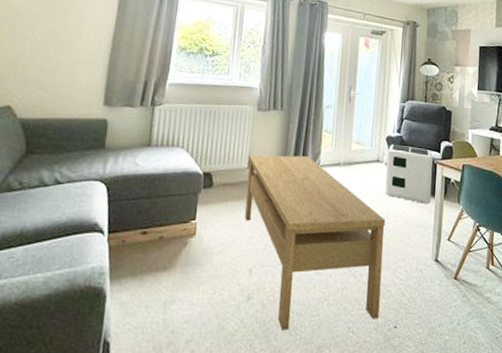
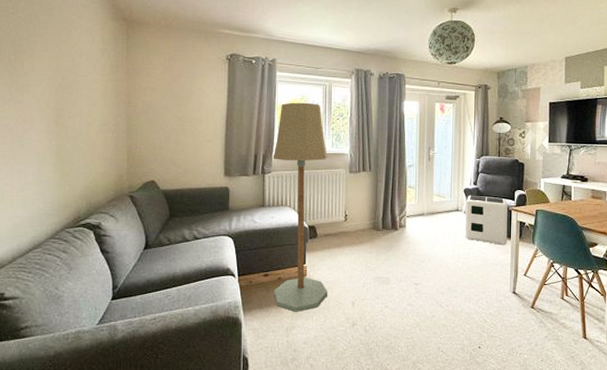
floor lamp: none [152,22,233,281] -> present [273,102,328,312]
coffee table: present [245,155,385,330] -> none [345,209,466,350]

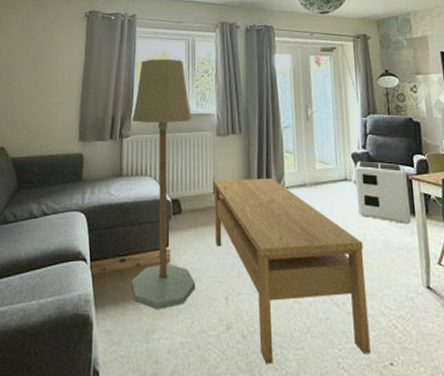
coffee table: none [345,209,466,350] -> present [214,179,371,364]

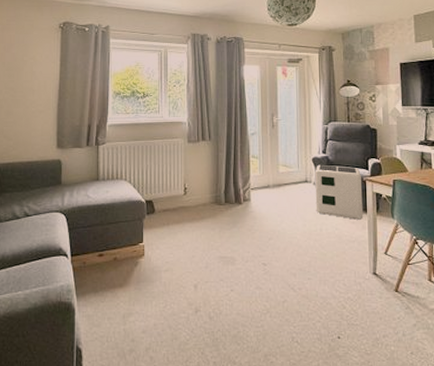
floor lamp: present [131,59,196,309] -> none [107,70,168,296]
coffee table: present [214,179,371,364] -> none [184,181,321,340]

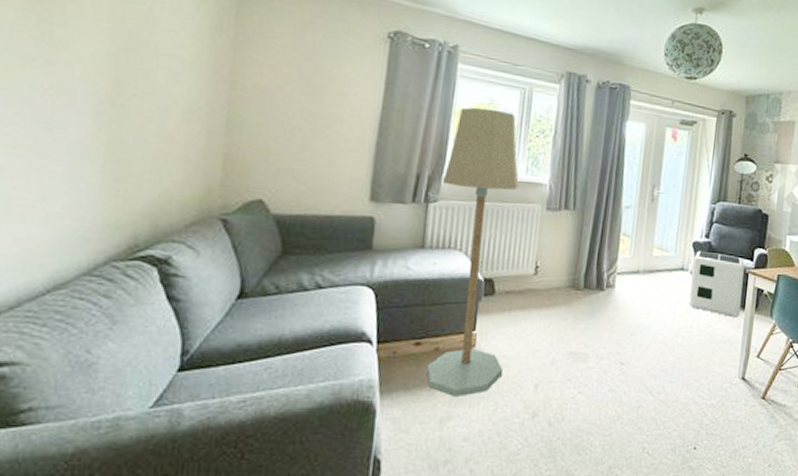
floor lamp: none [107,70,168,296] -> present [426,107,519,396]

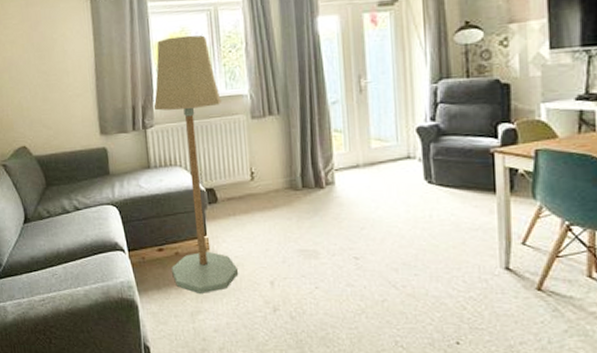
air purifier: present [689,250,745,317] -> none [420,135,491,203]

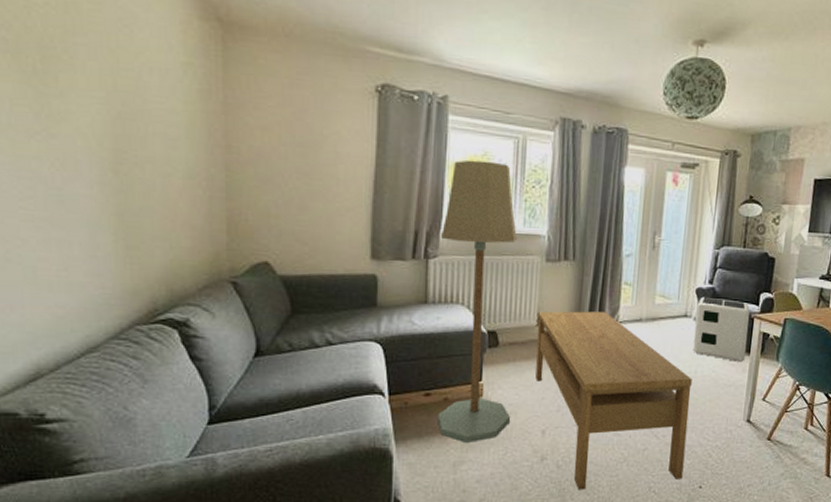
coffee table: none [251,161,434,342] -> present [535,311,692,490]
air purifier: none [420,135,491,203] -> present [692,296,750,362]

